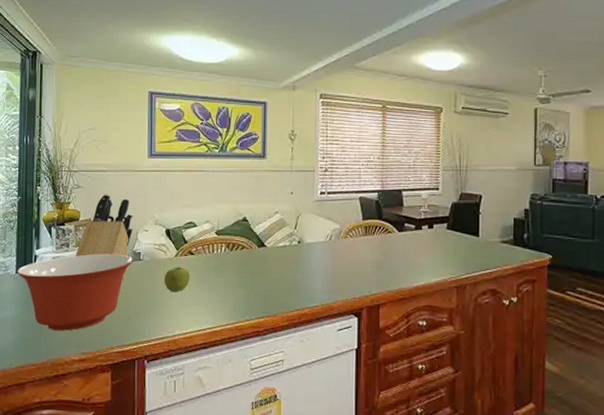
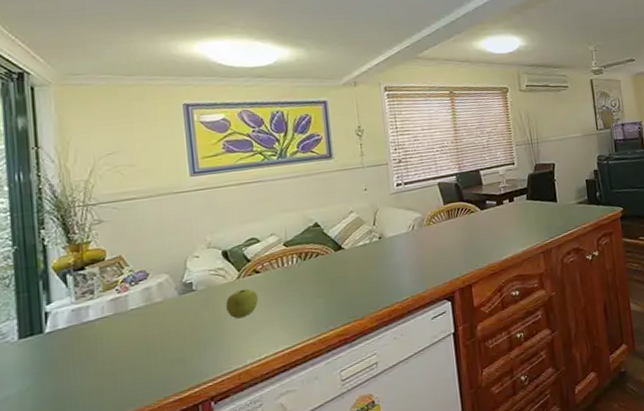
mixing bowl: present [17,253,134,331] -> none [20,288,184,397]
knife block: present [75,194,133,277] -> none [103,224,180,314]

